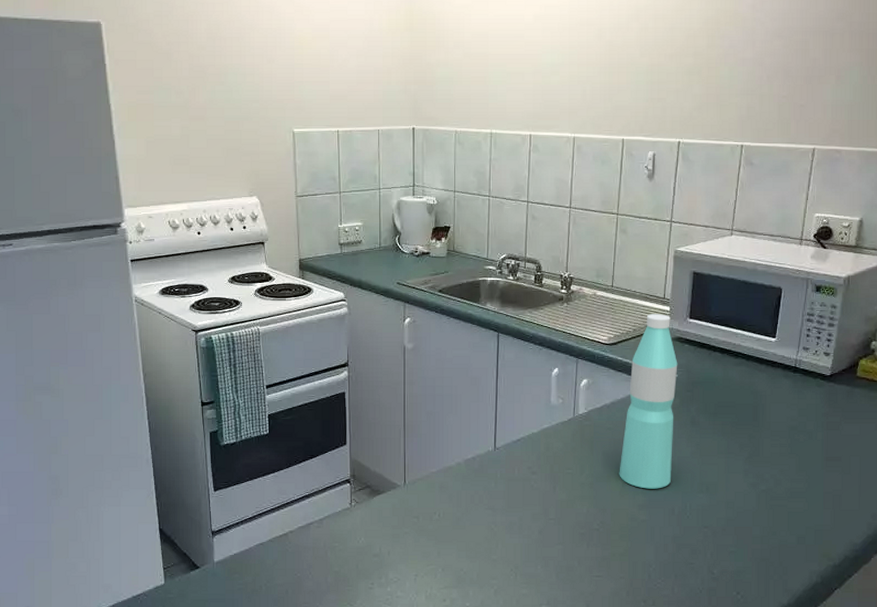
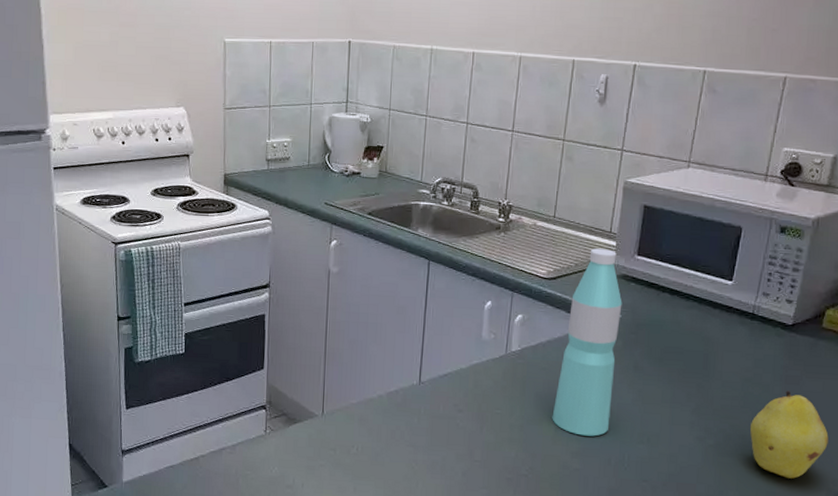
fruit: none [797,436,867,516] -> present [749,390,829,479]

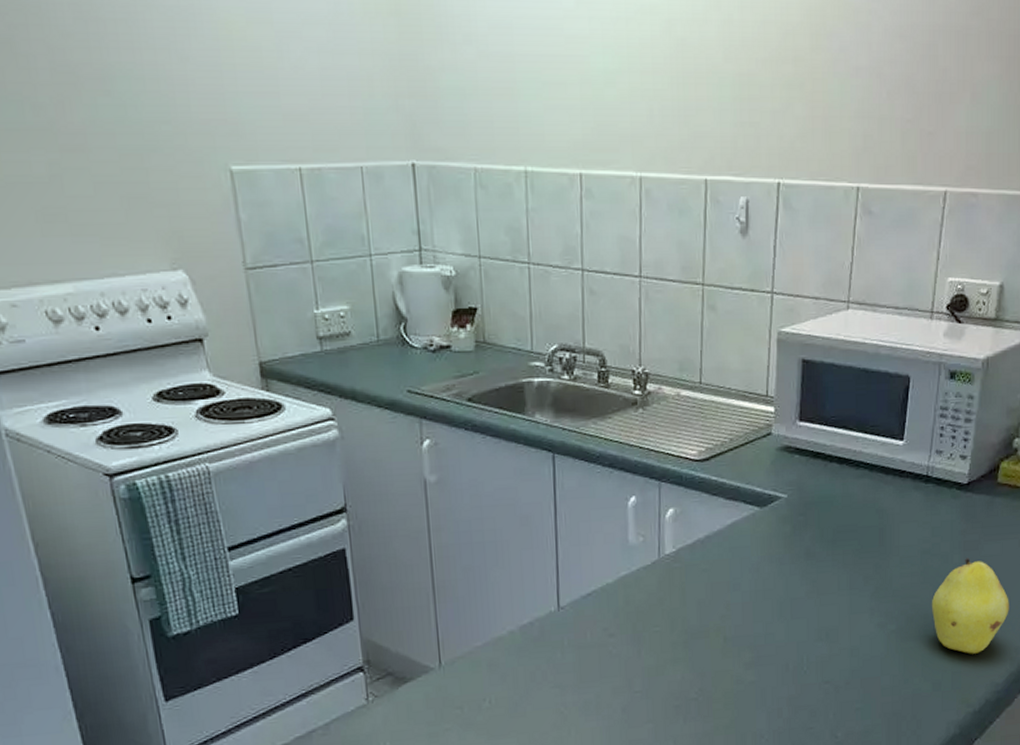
water bottle: present [552,248,622,436] -> none [719,417,787,643]

